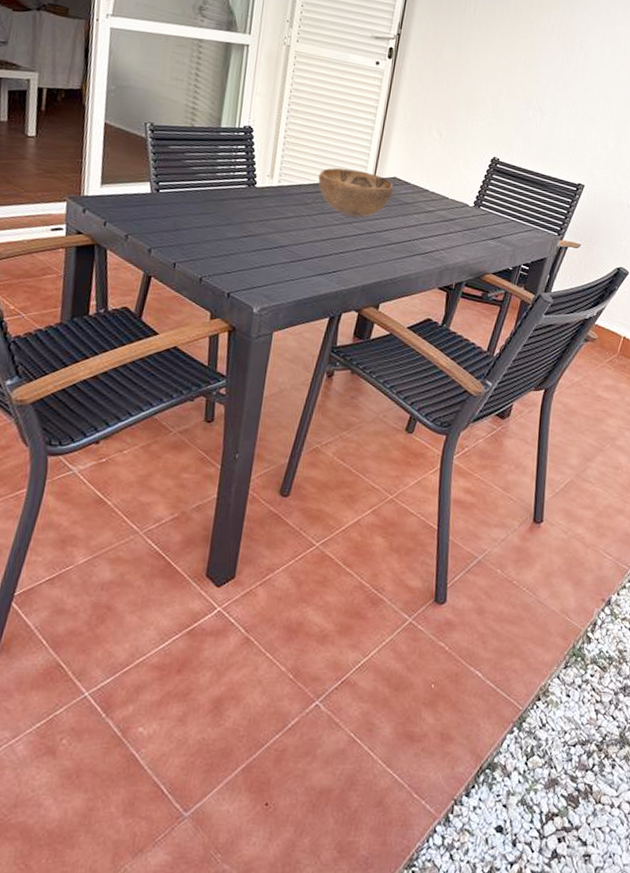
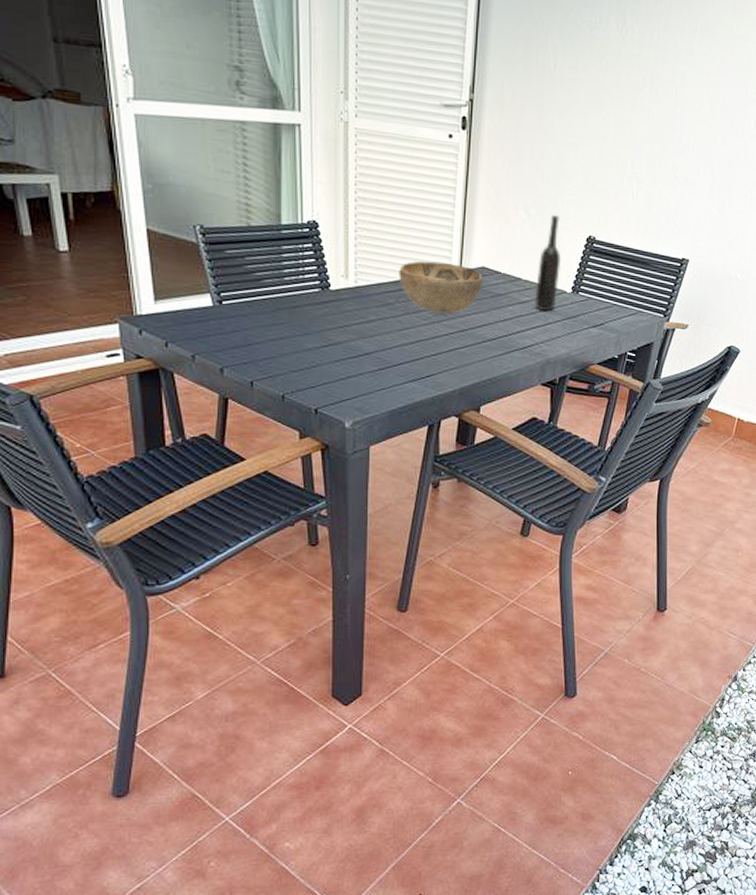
bottle: none [438,137,468,221] -> present [534,215,562,311]

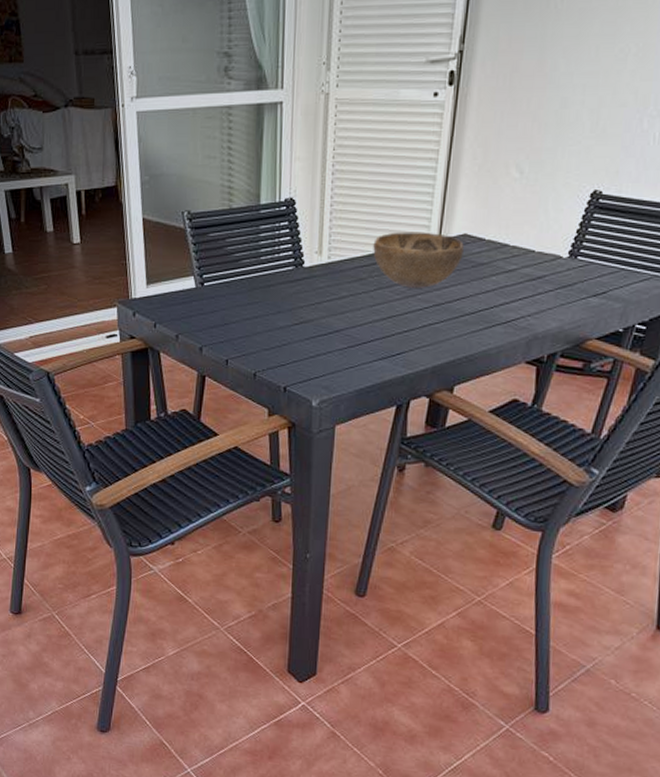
bottle: present [534,215,562,311] -> none [522,170,559,279]

